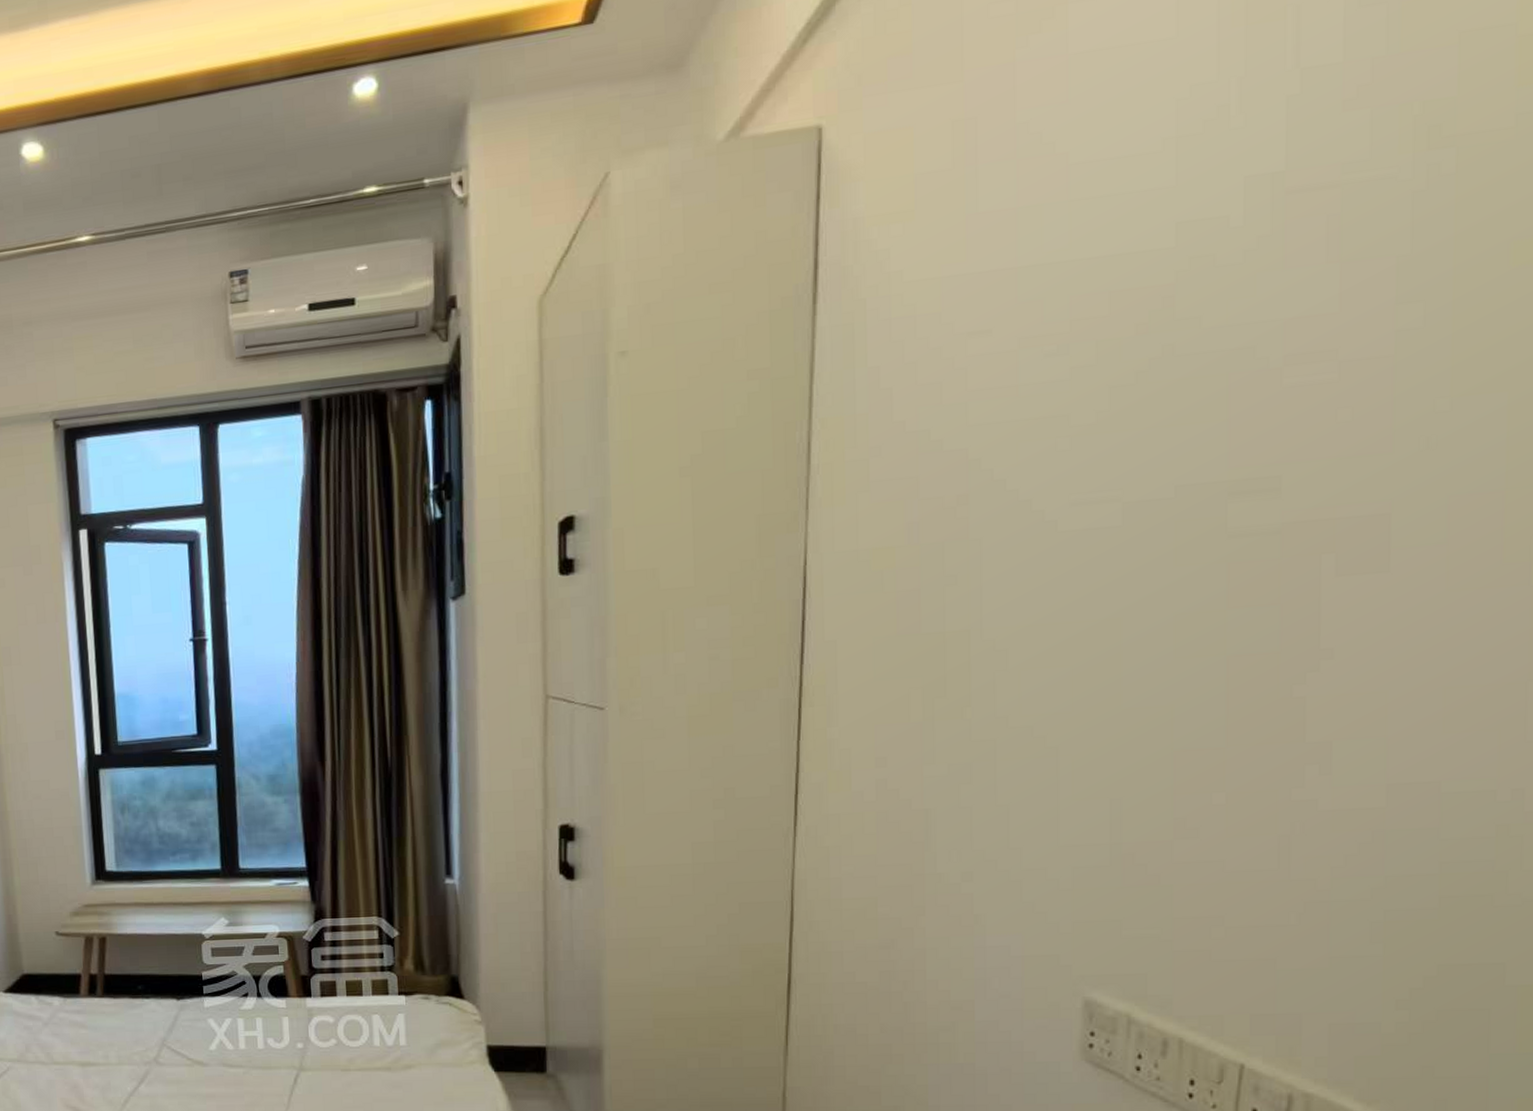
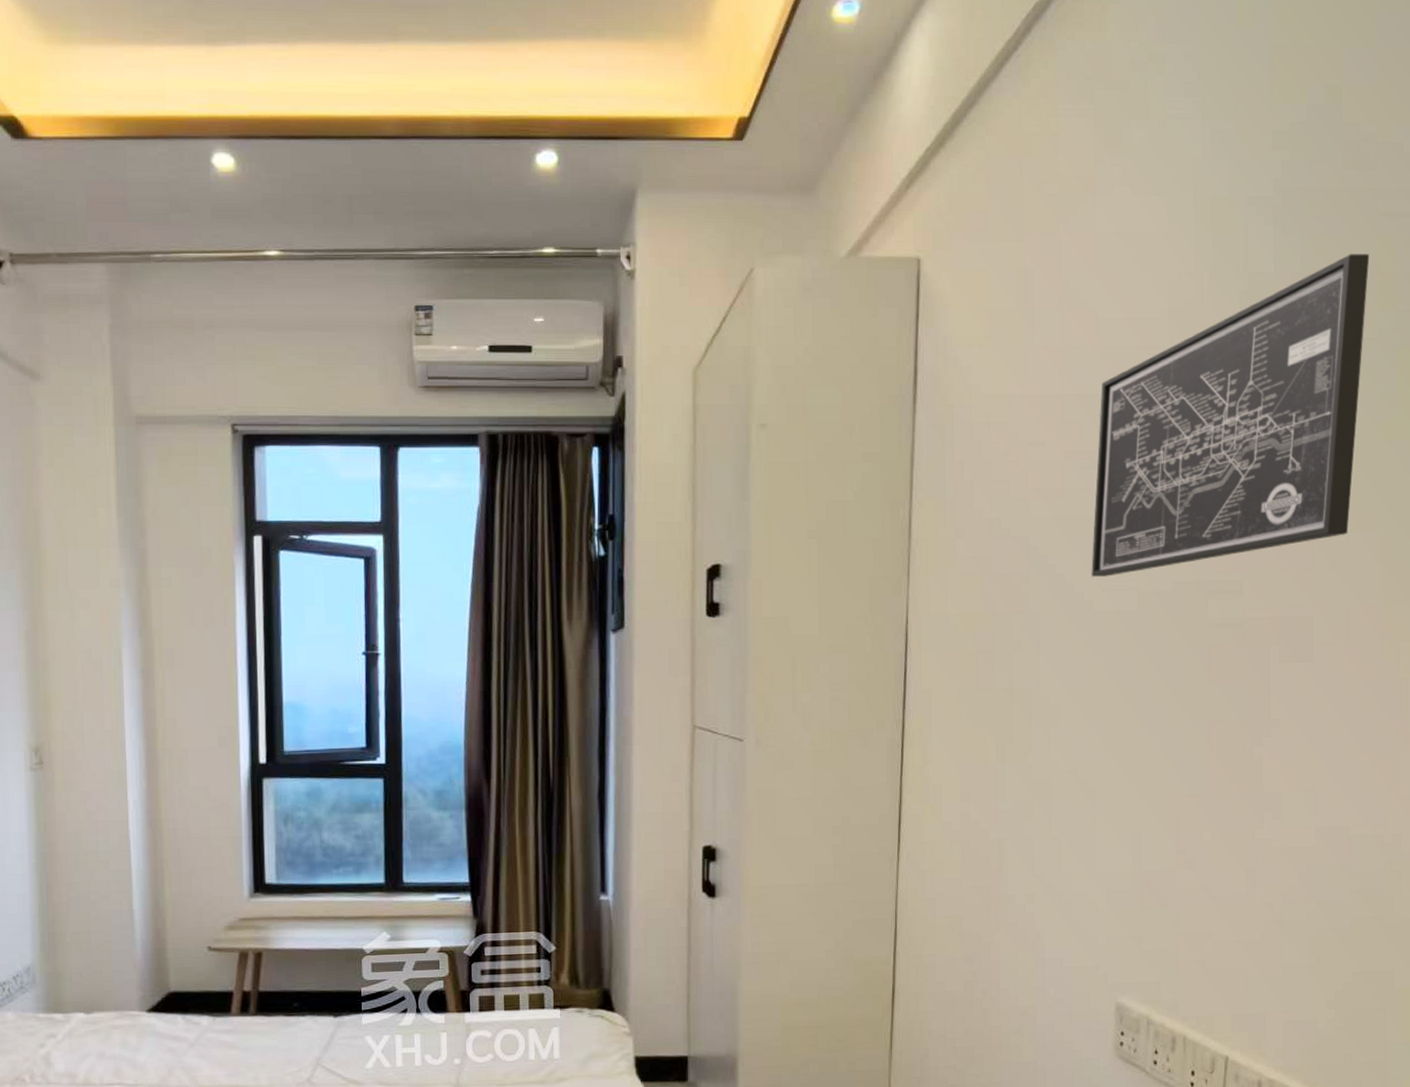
wall art: none [1056,11,1503,490] -> present [1091,253,1370,577]

